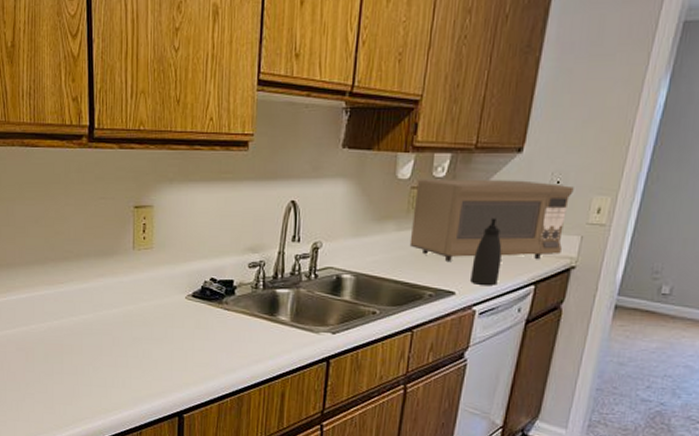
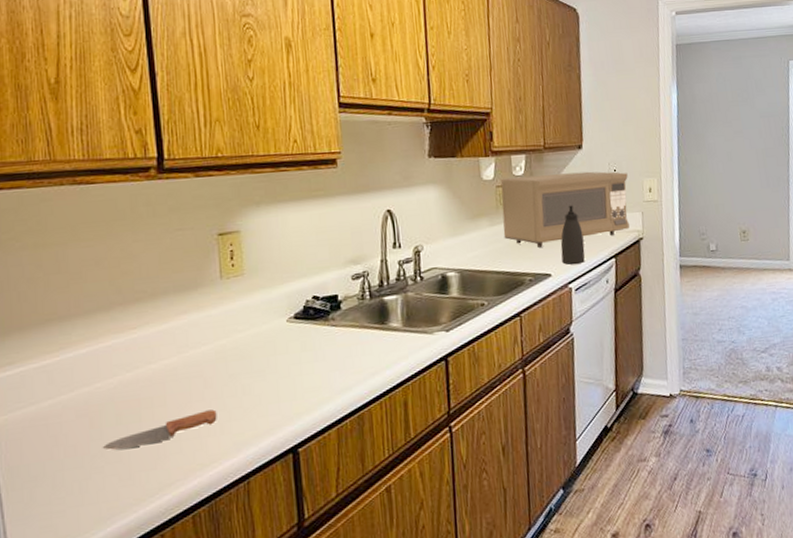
kitchen knife: none [33,365,121,384] -> present [102,409,217,450]

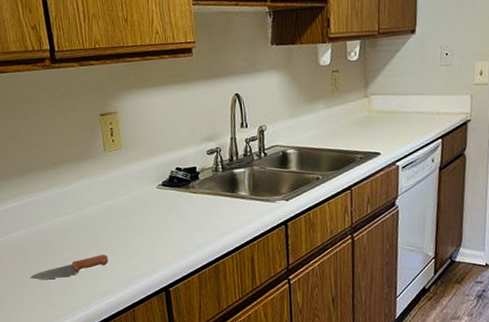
microwave: present [500,171,630,248] -> none [336,55,460,128]
soap dispenser: present [560,205,585,265] -> none [390,88,413,144]

